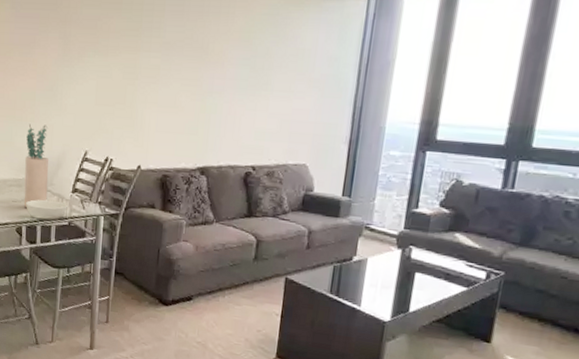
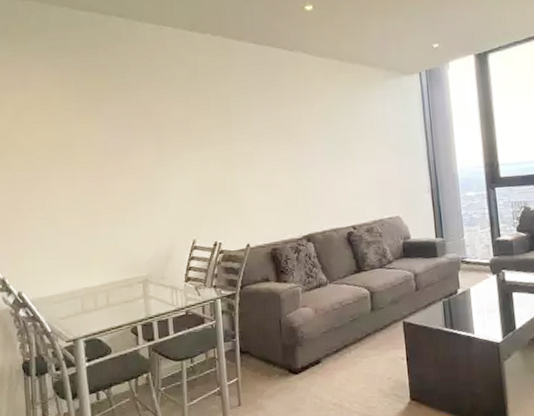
vase: present [23,123,49,209] -> none [132,222,161,307]
bowl: present [25,199,69,222] -> none [137,292,184,317]

